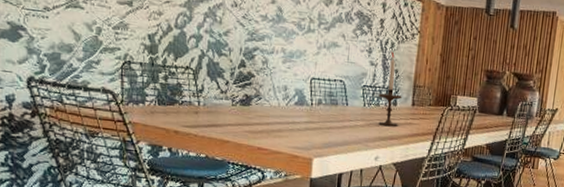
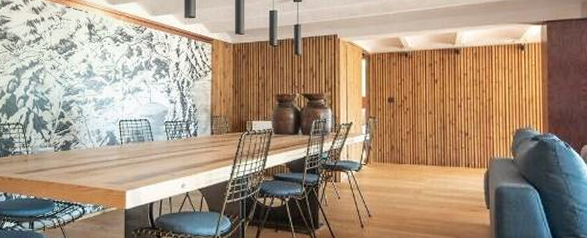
candlestick: present [378,51,402,127] -> none [180,89,201,156]

